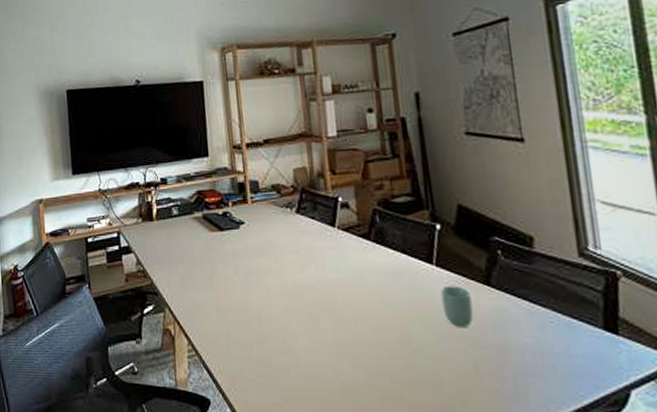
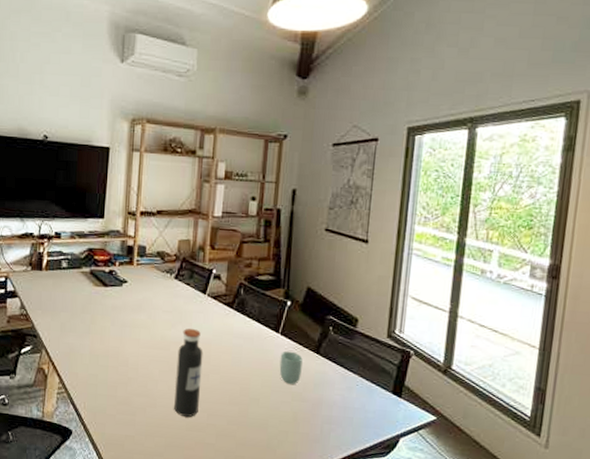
water bottle: none [314,269,352,377] -> present [174,329,203,418]

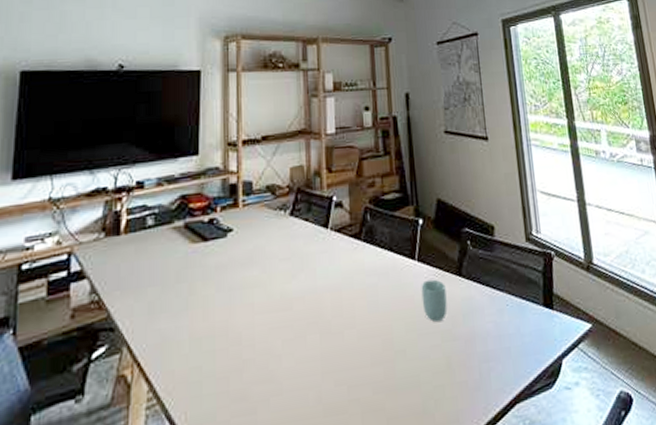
water bottle: present [174,329,203,418] -> none [302,275,336,399]

